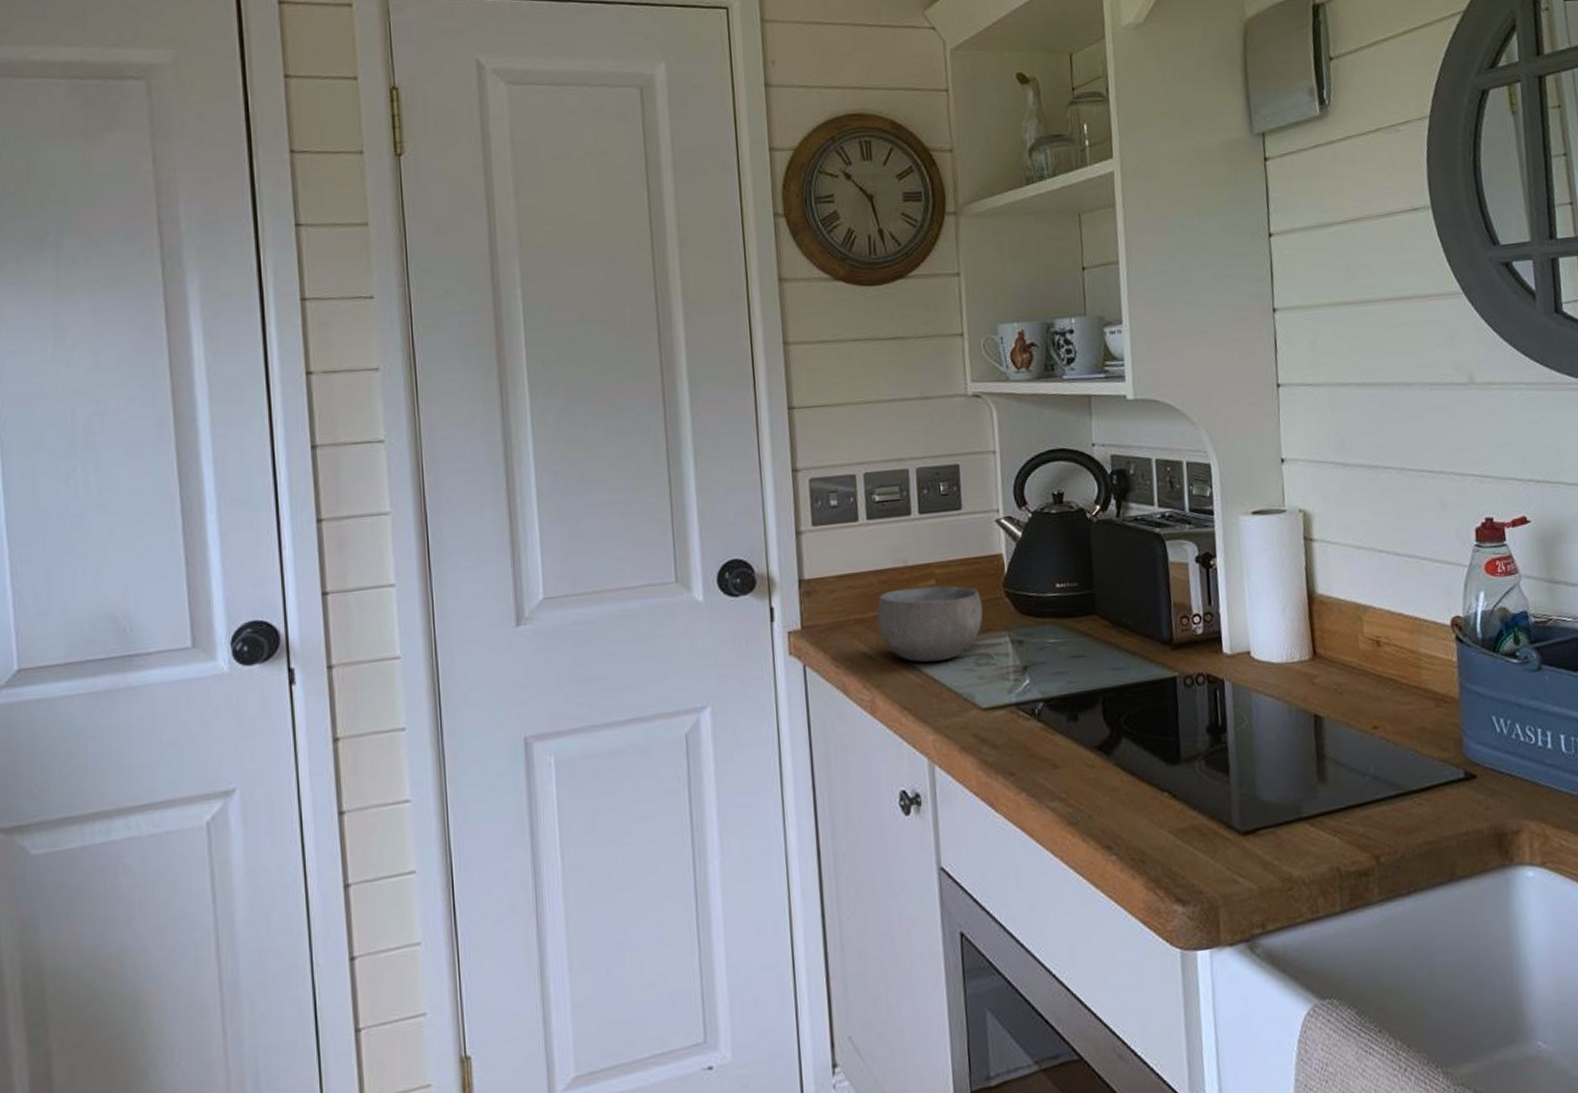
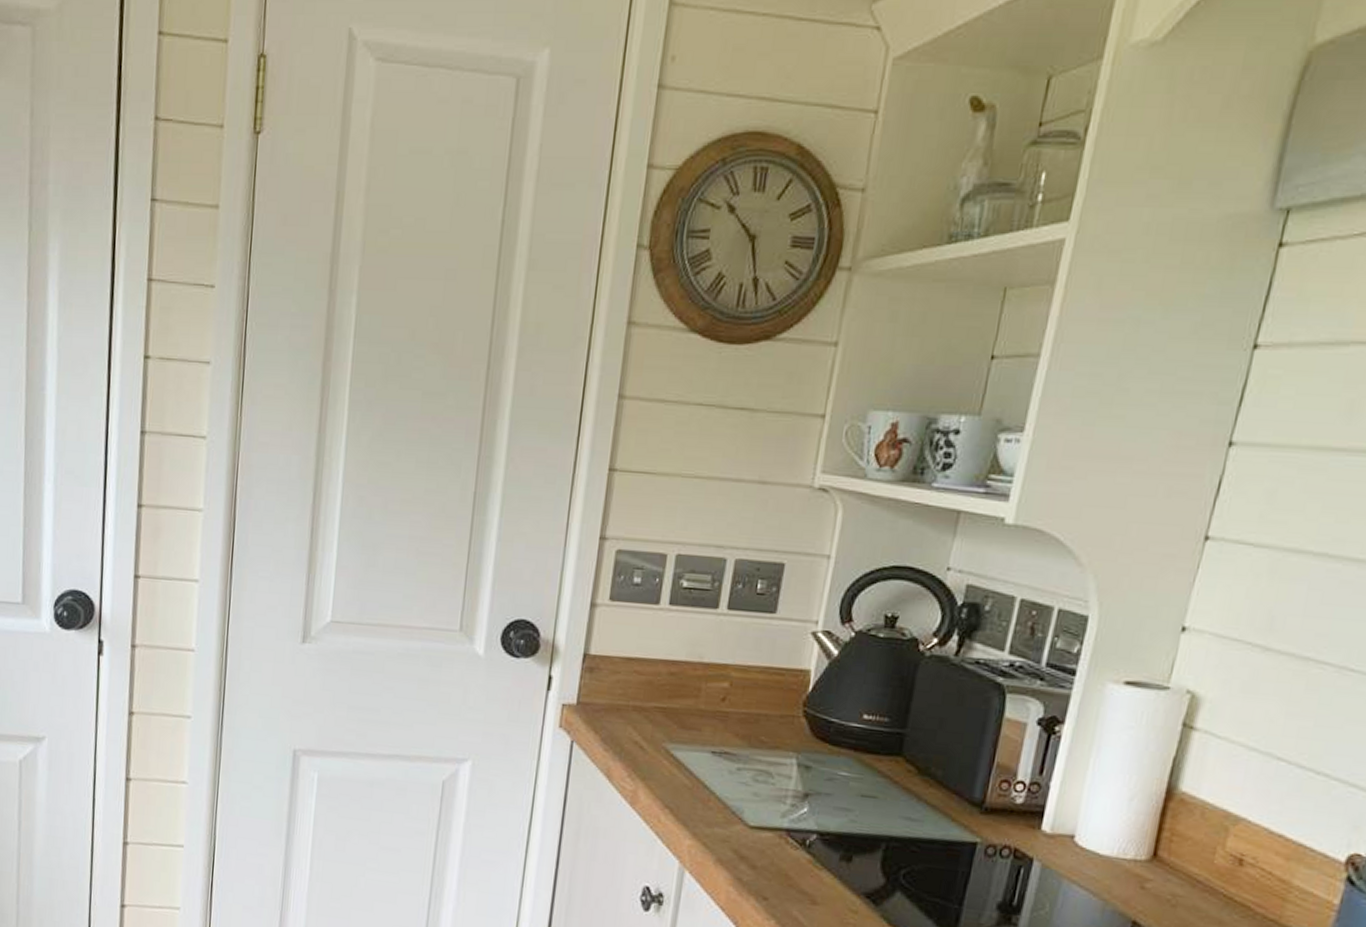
bowl: present [876,586,983,663] -> none [656,684,775,768]

